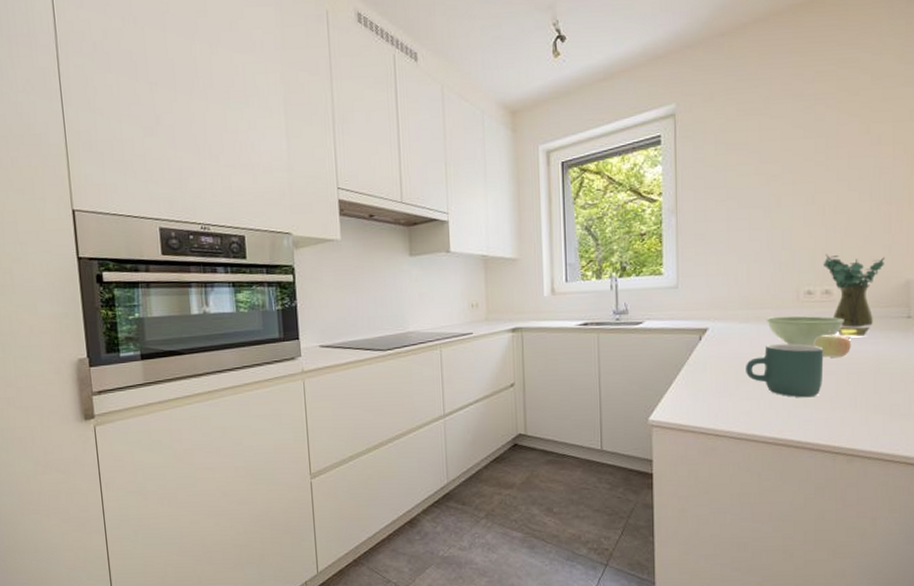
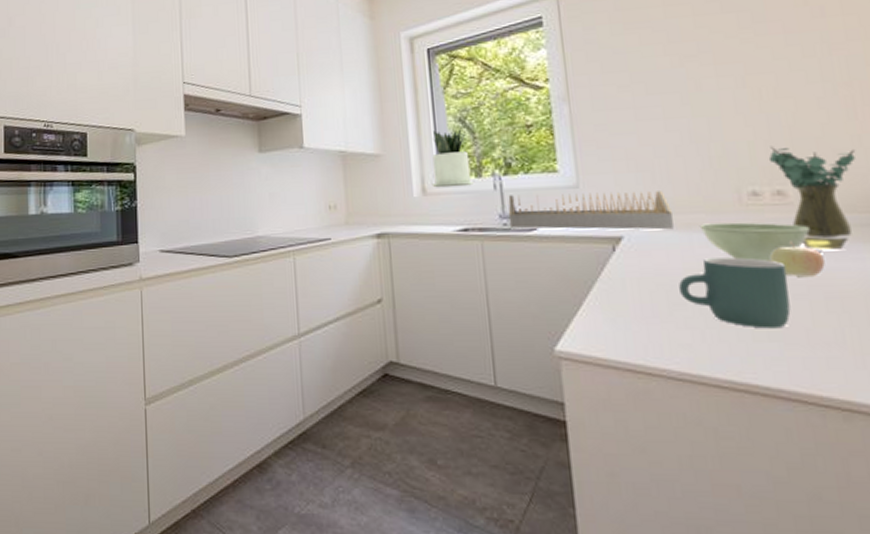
planter: none [560,235,596,288] -> present [431,127,475,188]
dish rack: none [620,291,747,323] -> present [508,191,674,230]

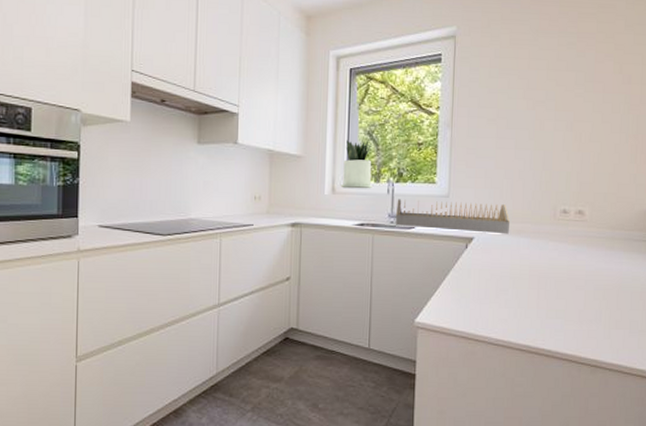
mug: present [679,257,791,329] -> none [506,257,575,309]
bowl: present [699,222,810,262] -> none [526,231,594,262]
vase: present [768,146,856,250] -> none [577,177,631,255]
fruit: present [769,240,825,278] -> none [566,247,599,274]

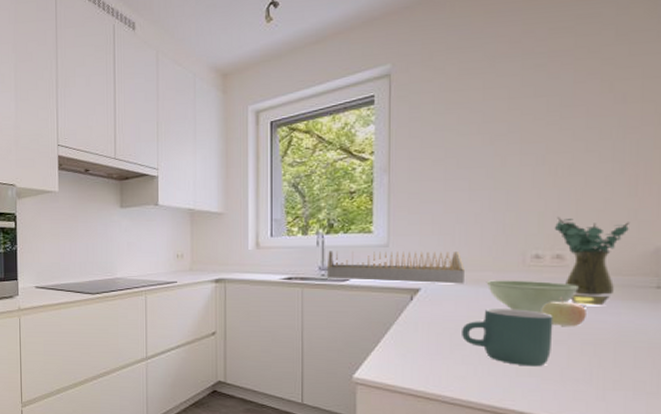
planter: present [340,139,374,189] -> none [264,192,301,243]
mug: none [506,257,575,309] -> present [462,309,553,367]
bowl: none [526,231,594,262] -> present [486,280,579,313]
fruit: none [566,247,599,274] -> present [541,296,586,327]
vase: none [577,177,631,255] -> present [554,216,631,305]

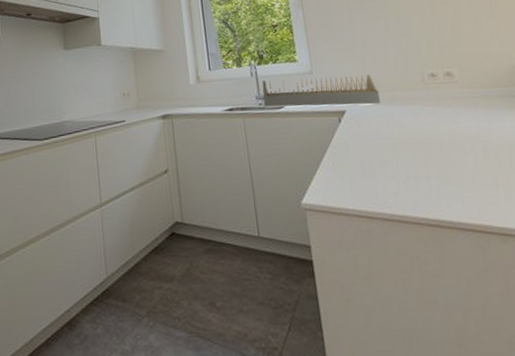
mug: present [462,309,553,367] -> none [386,123,462,177]
bowl: present [486,280,579,313] -> none [397,96,470,126]
fruit: present [541,296,586,327] -> none [445,109,481,137]
vase: present [554,216,631,305] -> none [440,39,497,116]

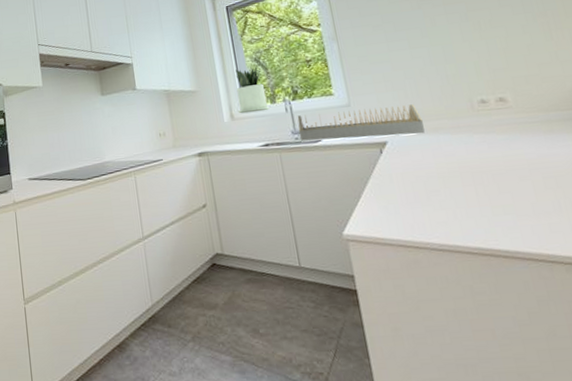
planter: none [203,27,237,76] -> present [235,65,271,114]

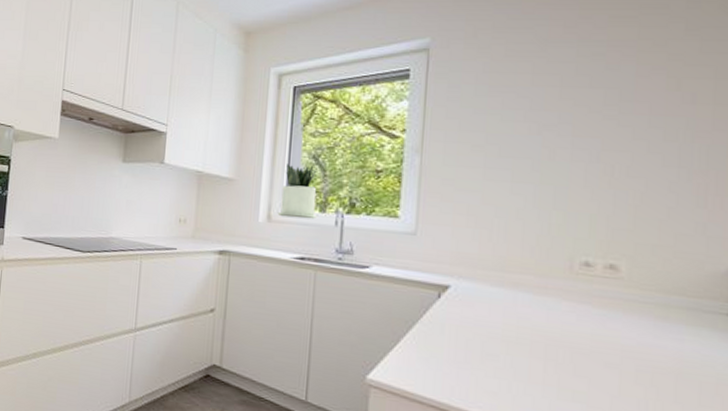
dish rack: present [297,104,425,141] -> none [343,233,502,286]

